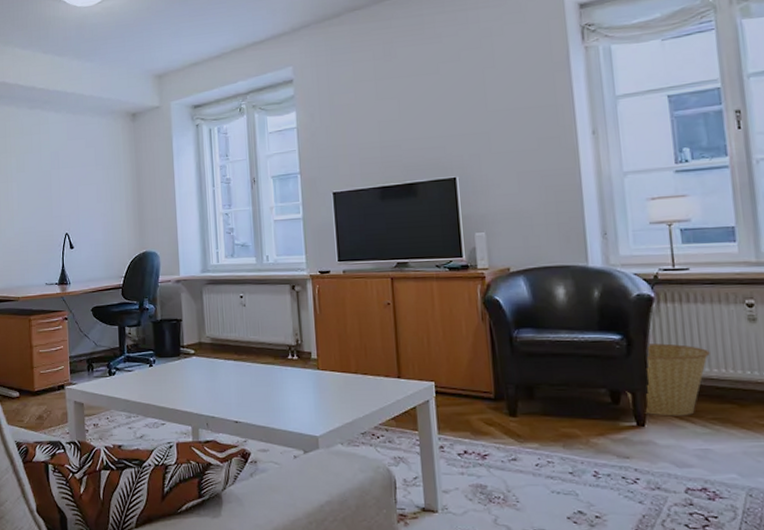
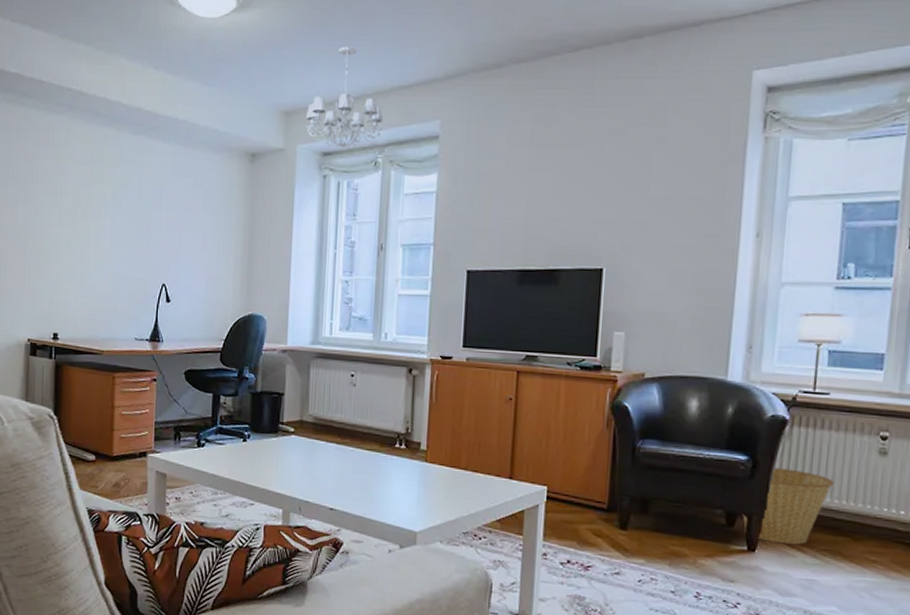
chandelier: none [175,15,244,100] -> present [304,46,384,148]

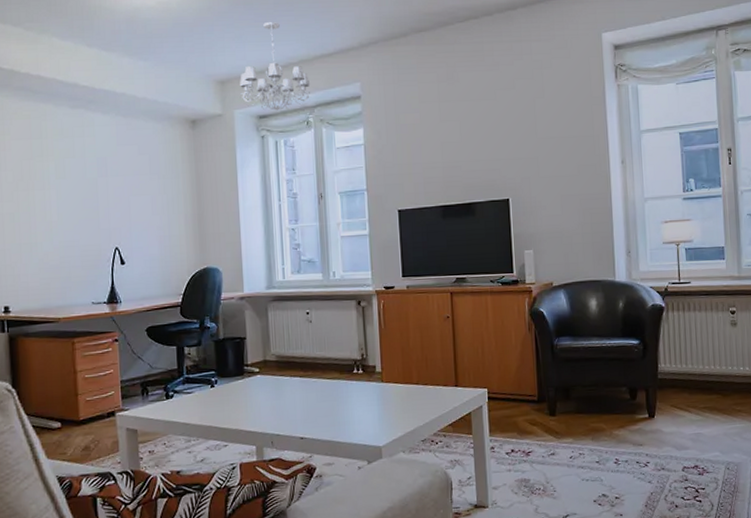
basket: present [742,468,835,545] -> none [641,346,704,408]

